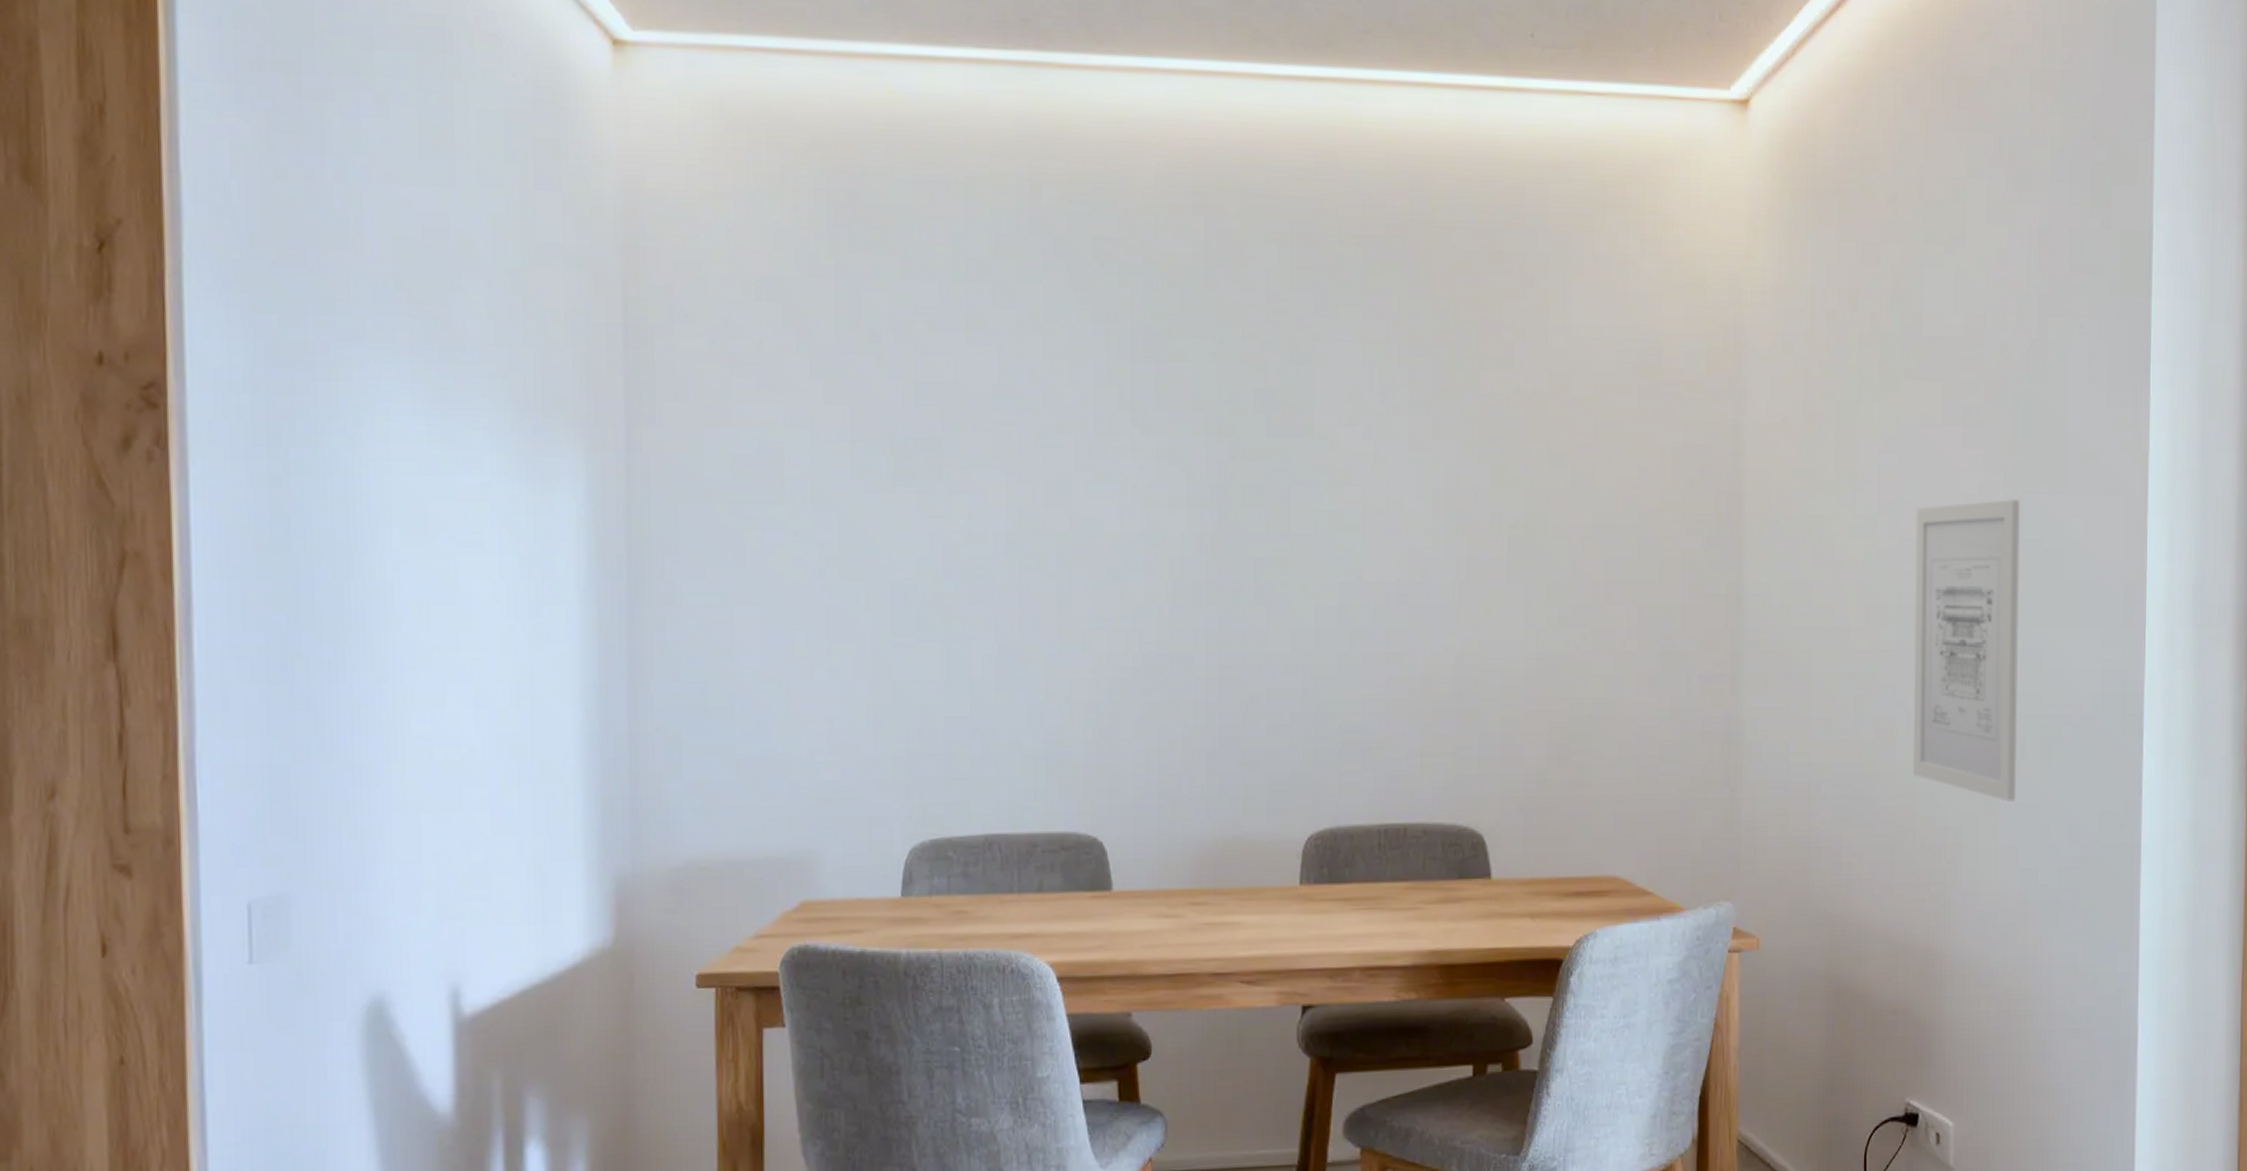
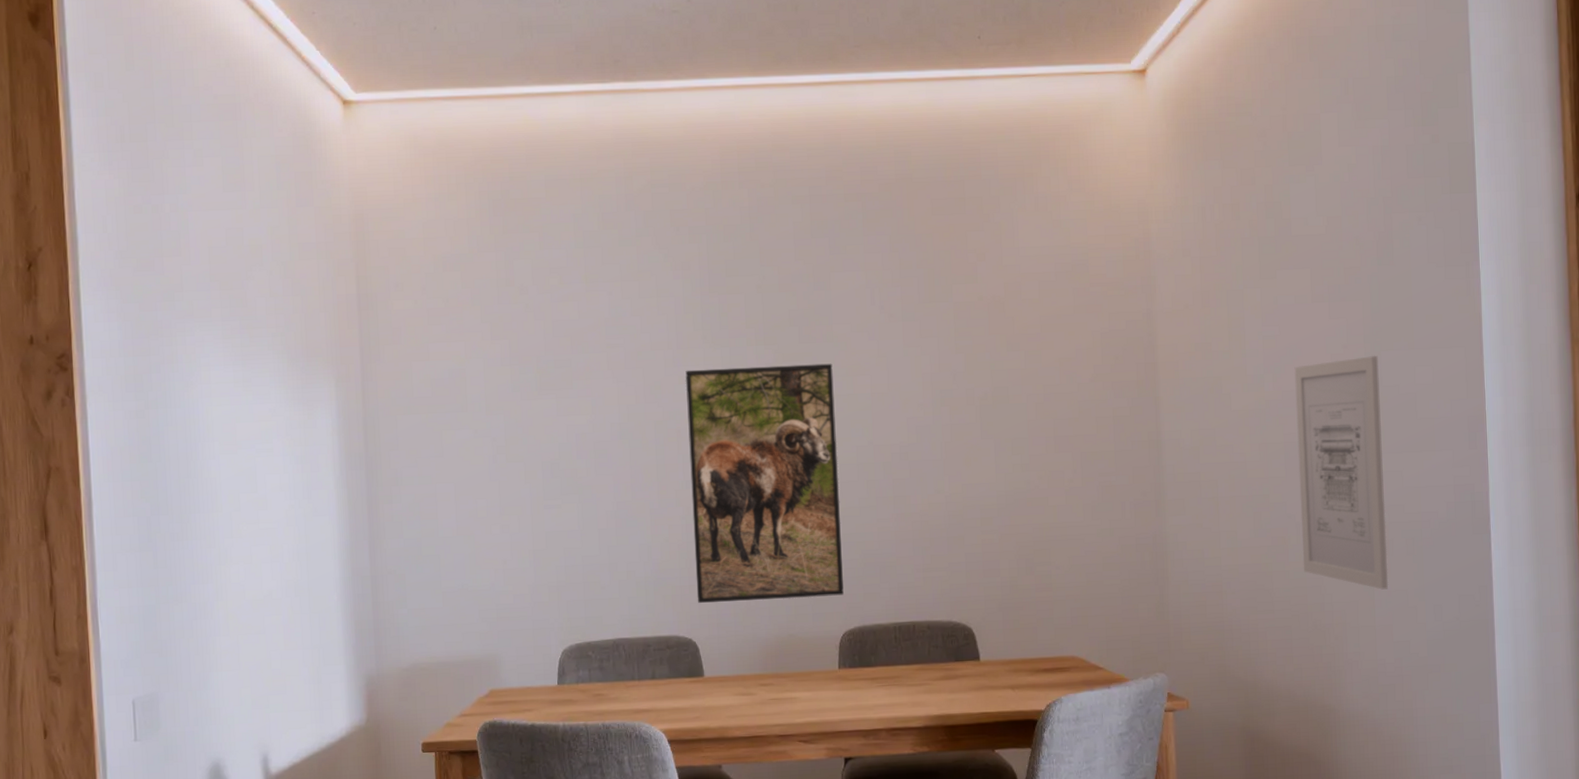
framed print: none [1105,464,1313,788] -> present [685,363,844,603]

